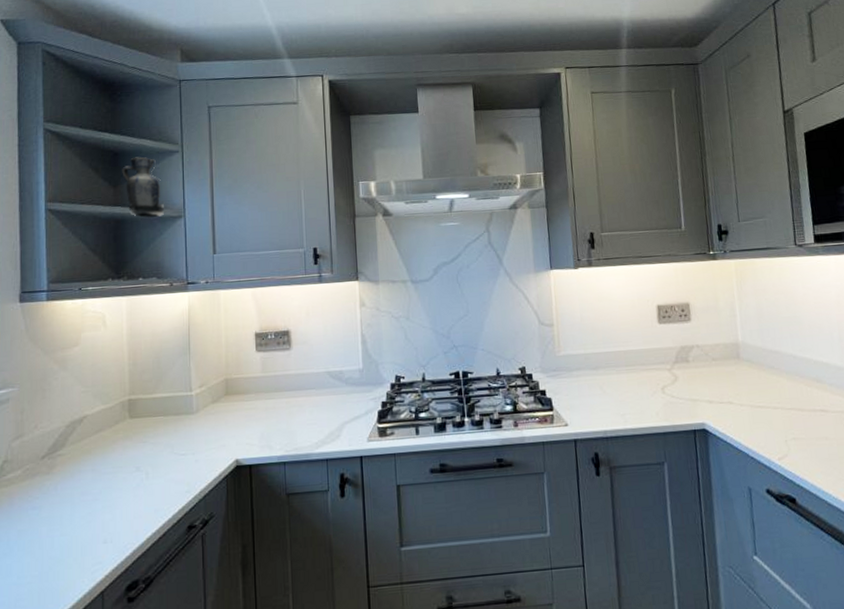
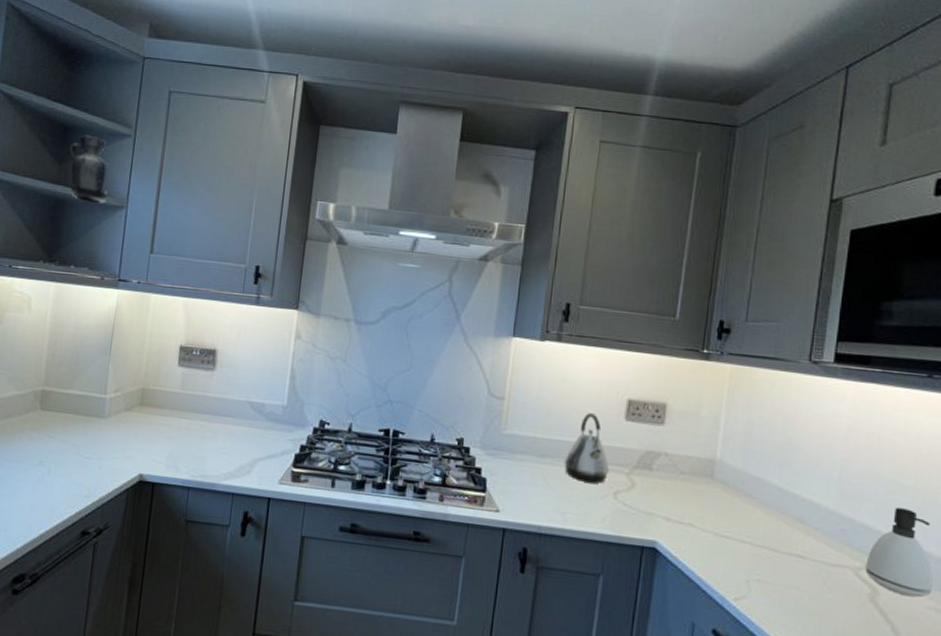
kettle: none [614,323,655,384] -> present [564,413,610,484]

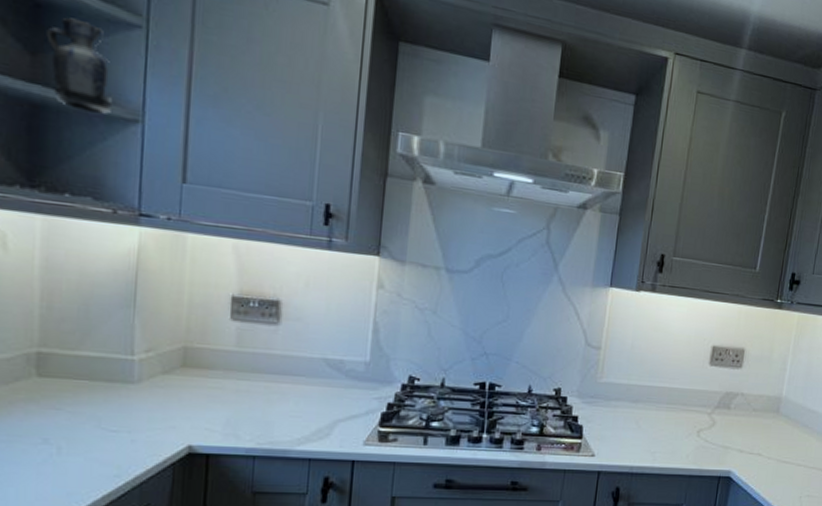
kettle: present [564,413,610,484] -> none [654,360,695,424]

